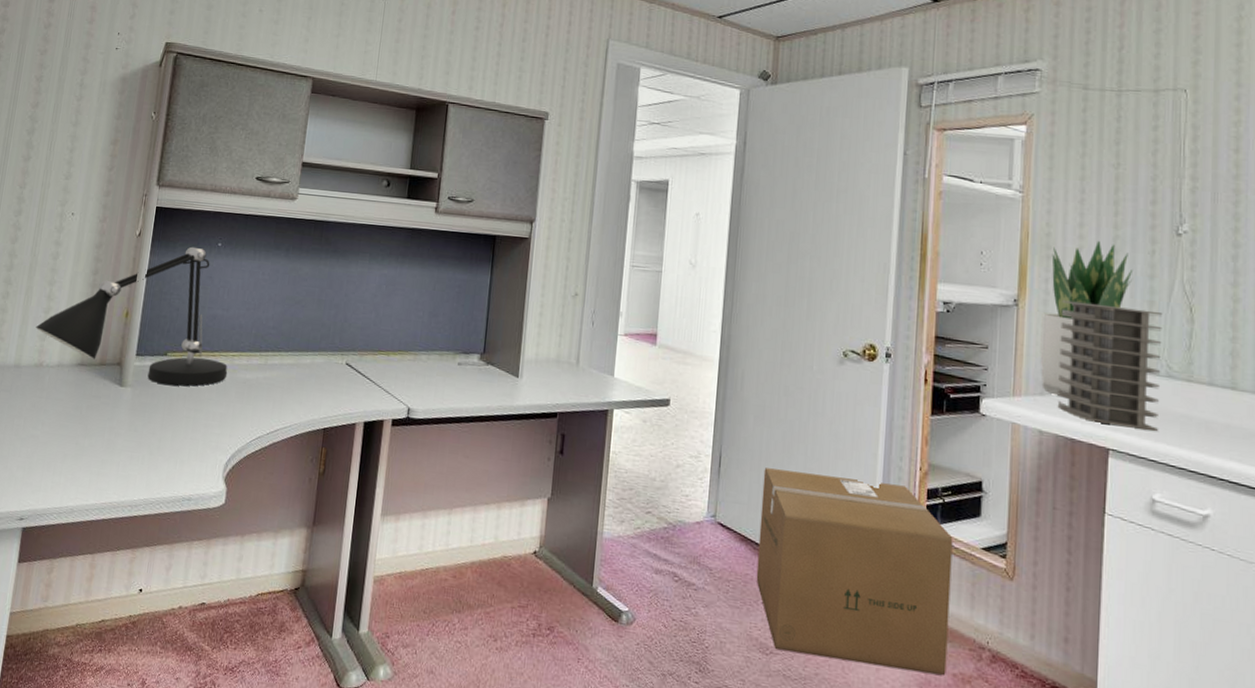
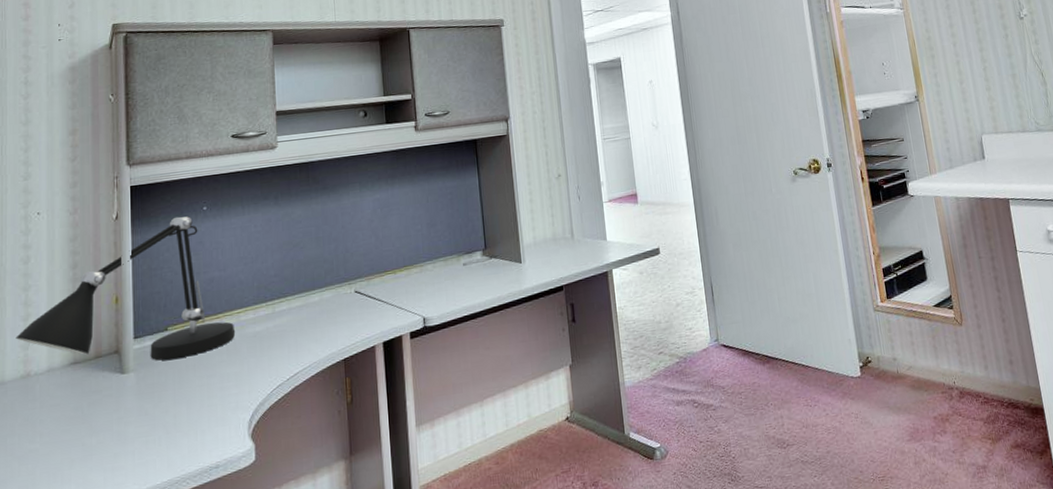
box: present [756,468,953,675] -> none [750,271,929,441]
planter: present [1040,241,1132,398] -> none [935,36,997,167]
file organizer: present [1056,300,1163,432] -> none [950,82,1040,180]

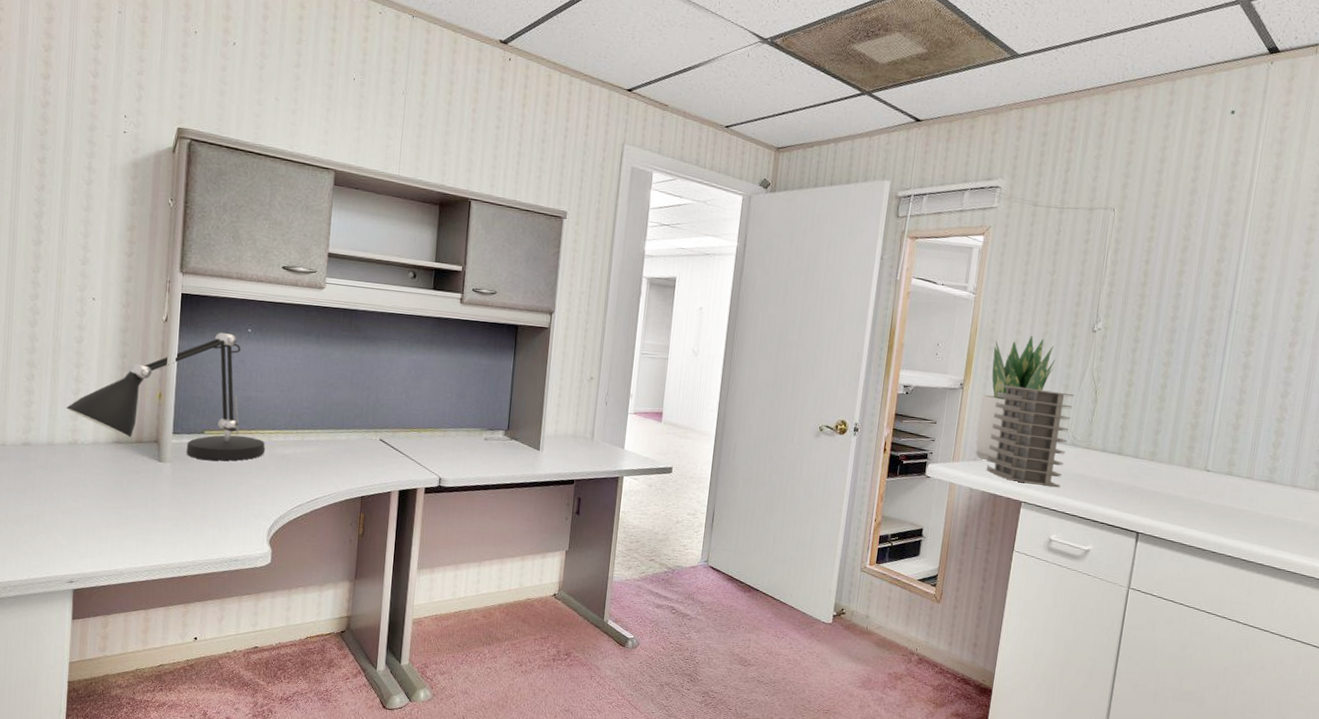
planter: none [935,36,997,167] -> present [975,336,1055,462]
file organizer: none [950,82,1040,180] -> present [986,384,1074,488]

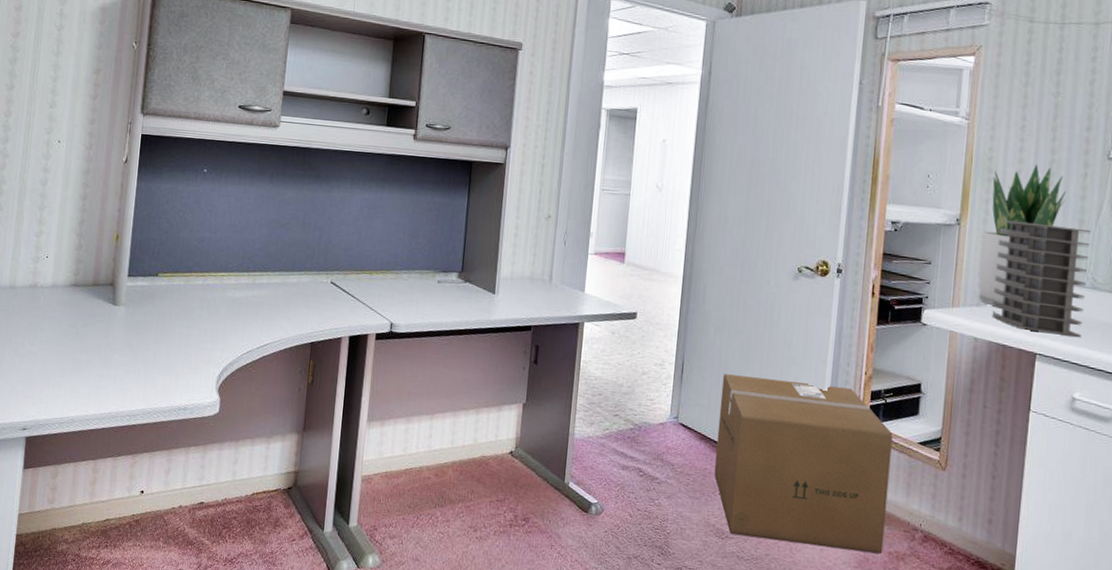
desk lamp: present [66,332,266,461] -> none [28,172,218,305]
box: none [739,522,897,674] -> present [714,374,893,553]

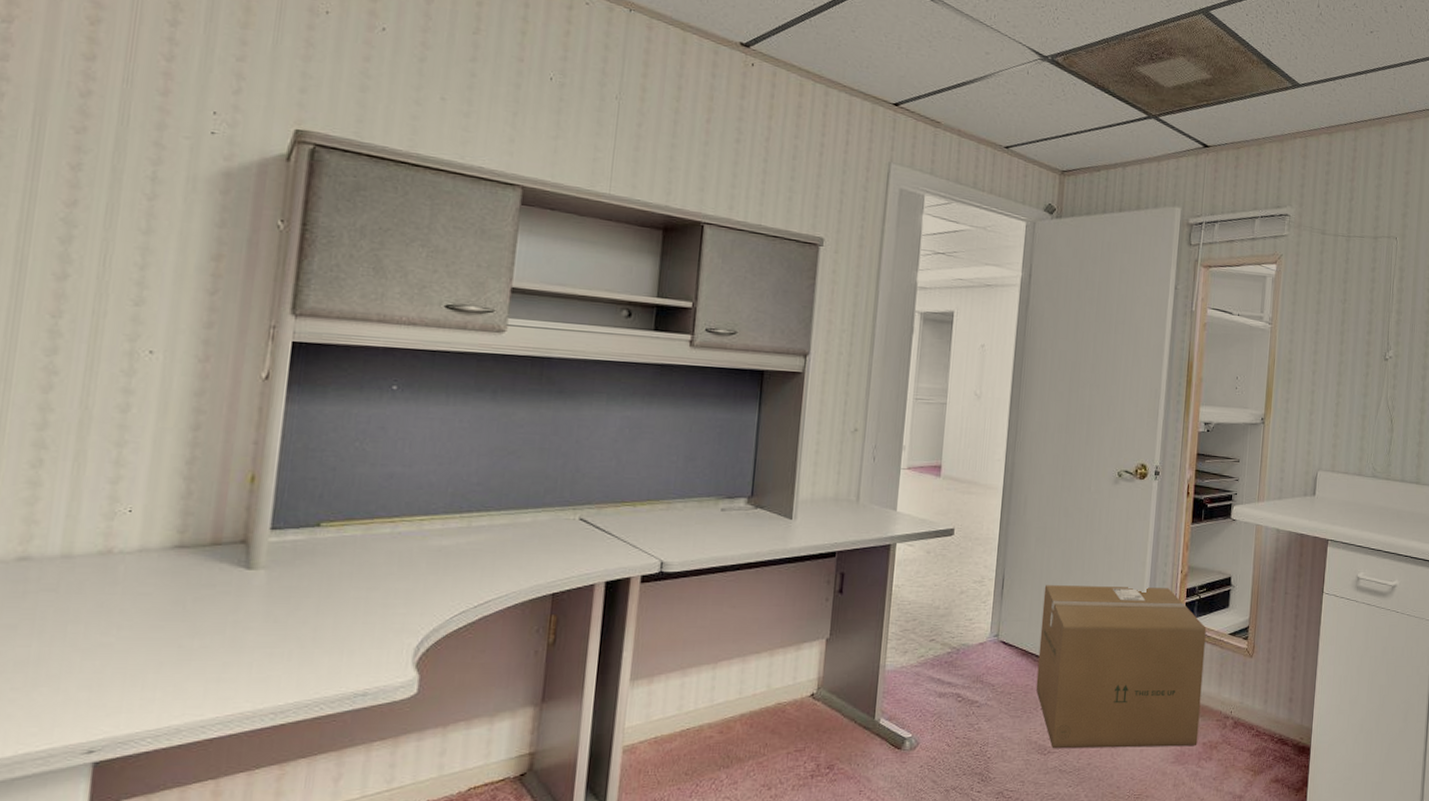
planter: present [978,165,1066,308] -> none [1280,366,1351,500]
file organizer: present [991,219,1091,338] -> none [1291,417,1372,523]

